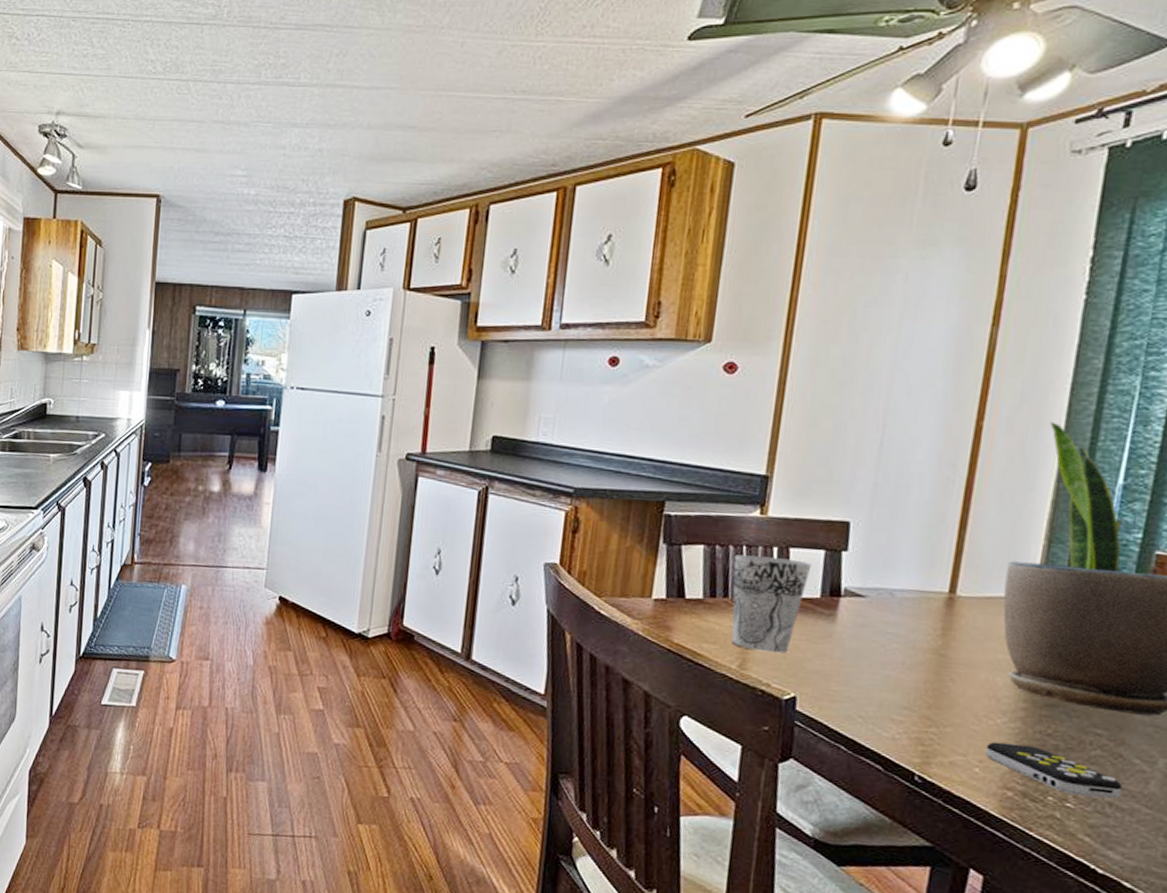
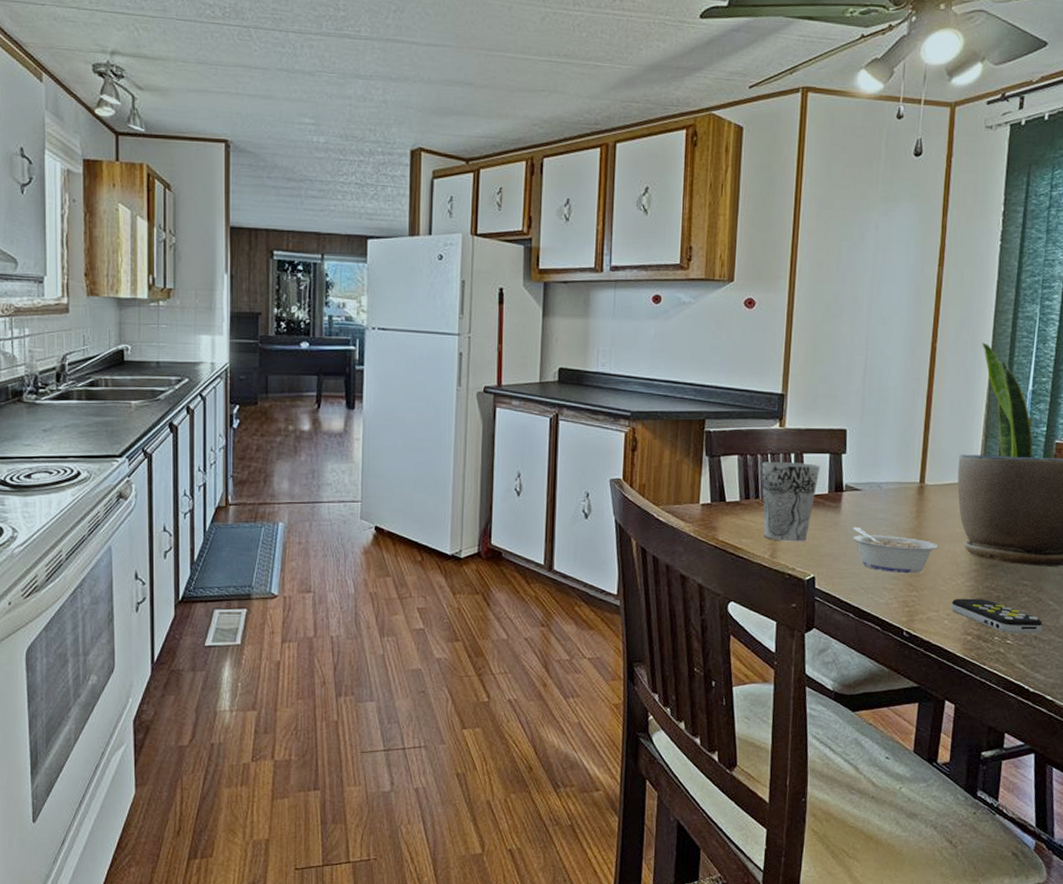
legume: none [850,640,972,705] -> present [852,526,939,574]

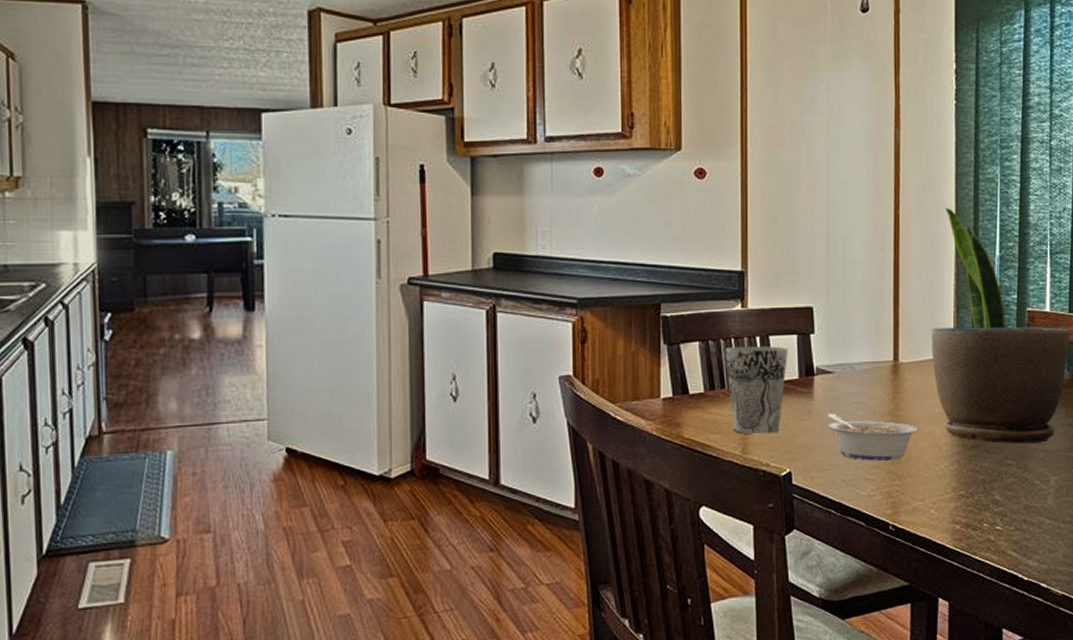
remote control: present [951,598,1043,633] -> none [936,483,1031,518]

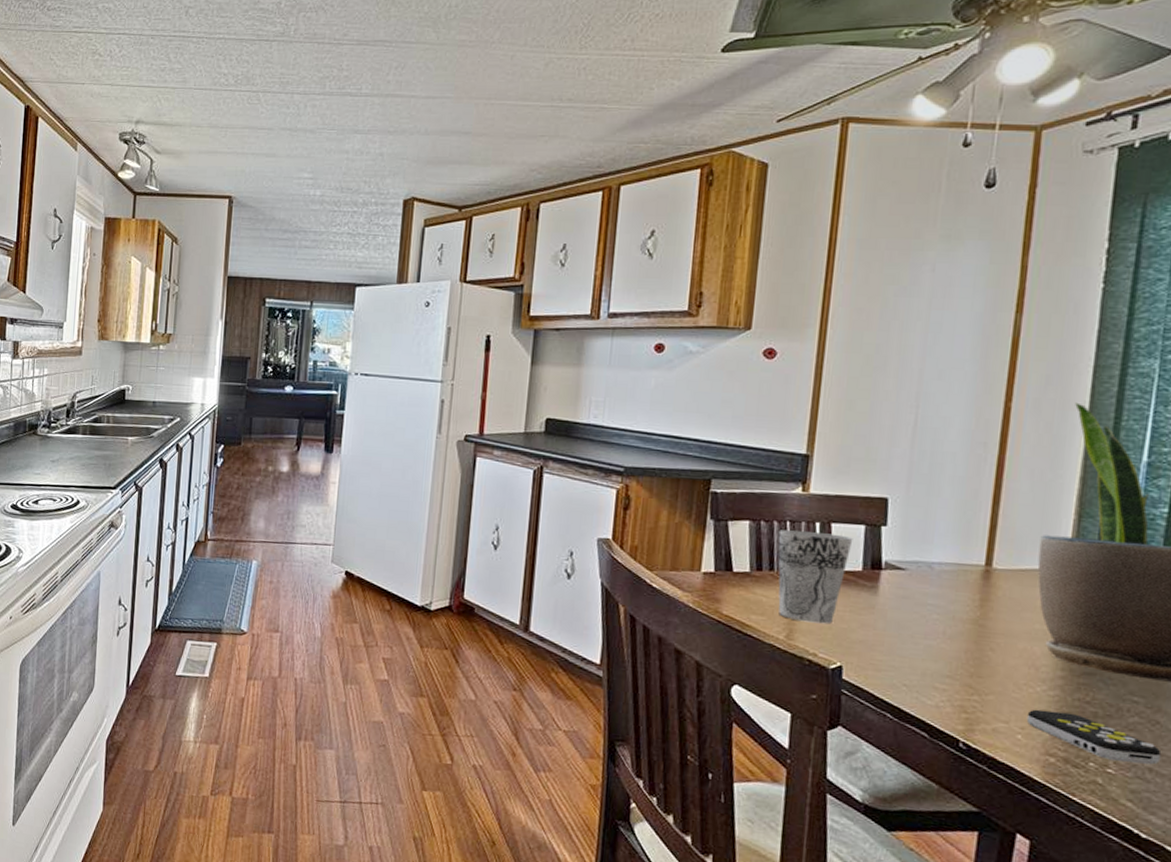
legume: present [828,413,918,462] -> none [893,611,1010,674]
remote control: none [936,483,1031,518] -> present [1026,709,1162,765]

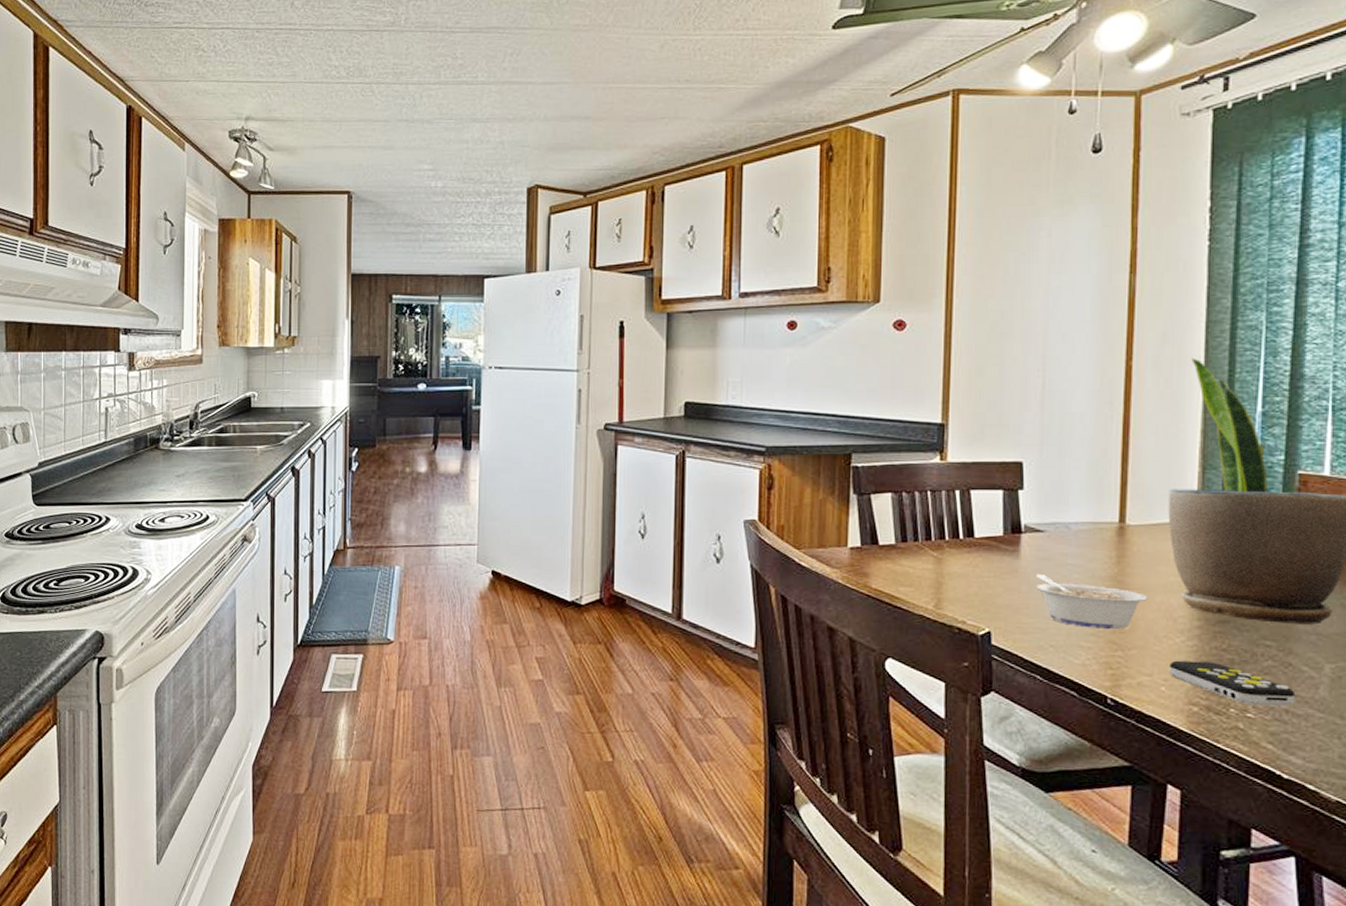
cup: present [778,530,853,624] -> none [920,500,992,591]
legume: none [893,611,1010,674] -> present [1036,573,1148,630]

